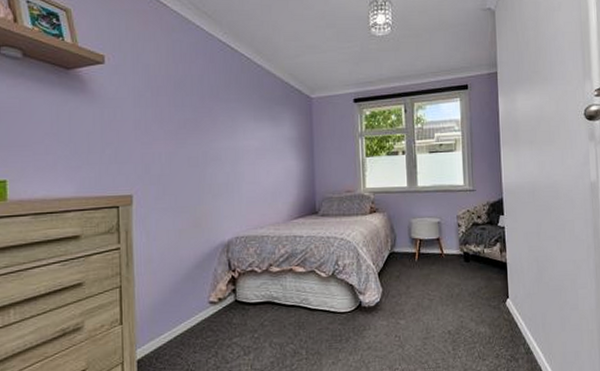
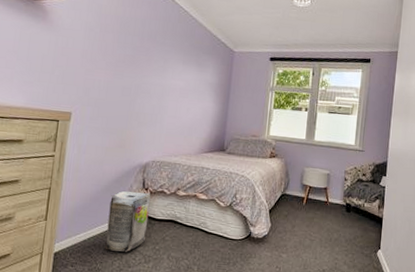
air purifier: none [193,274,241,348] -> present [104,190,151,252]

